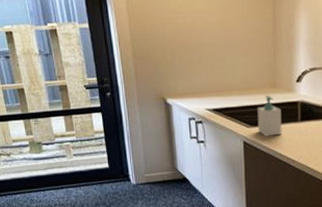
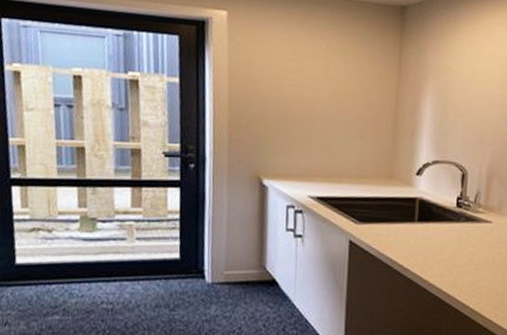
soap bottle: present [257,95,282,136] -> none [367,187,397,237]

